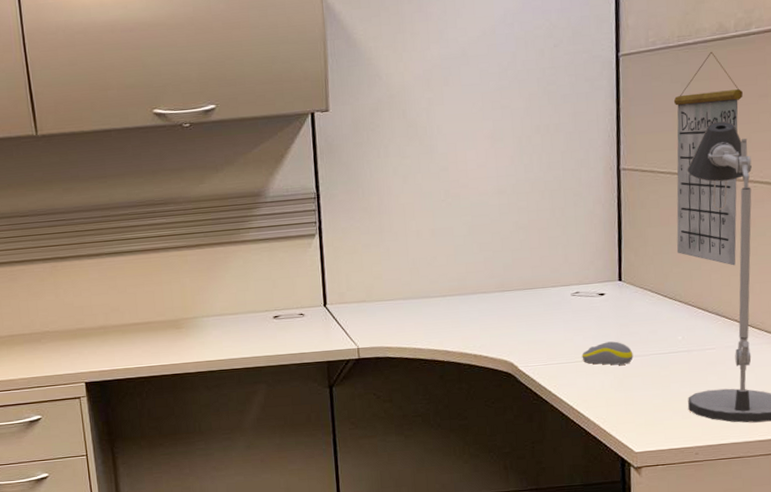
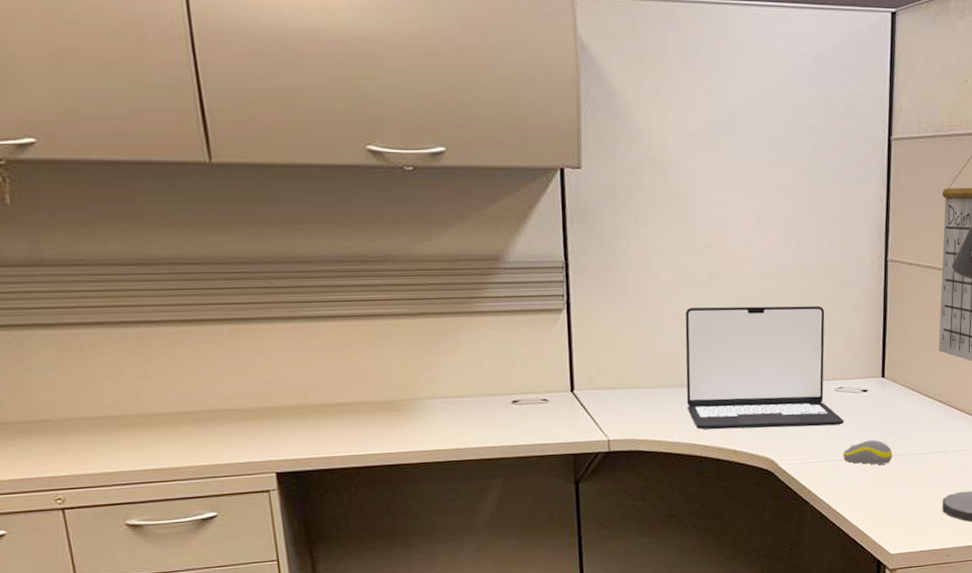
laptop: none [424,216,582,336] -> present [685,306,844,430]

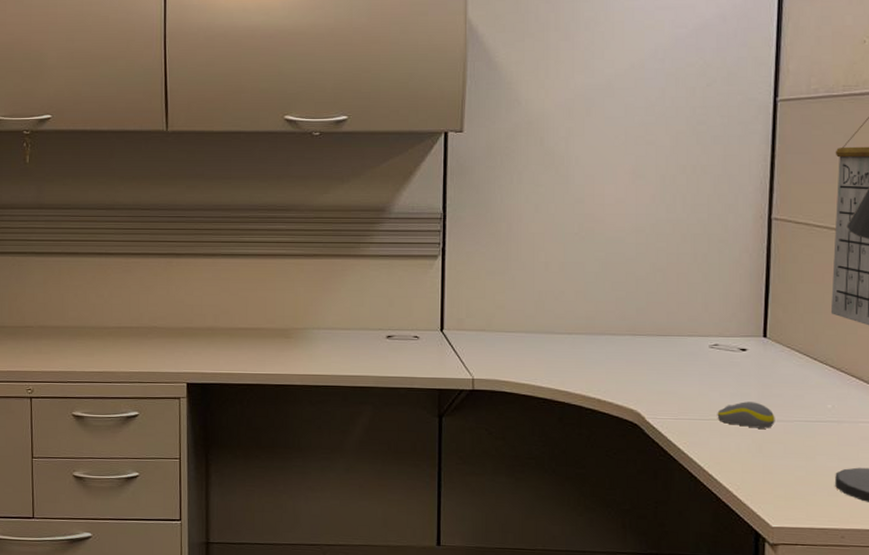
laptop: present [685,306,844,430] -> none [551,258,719,383]

